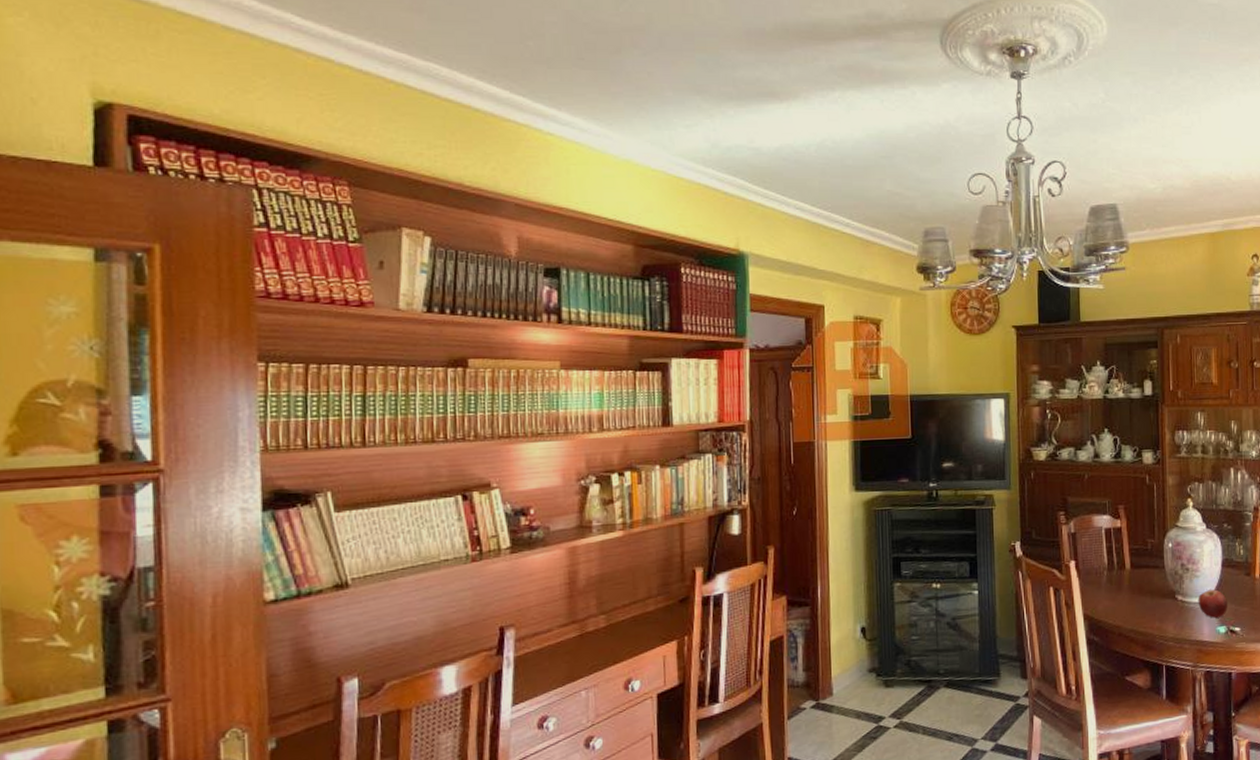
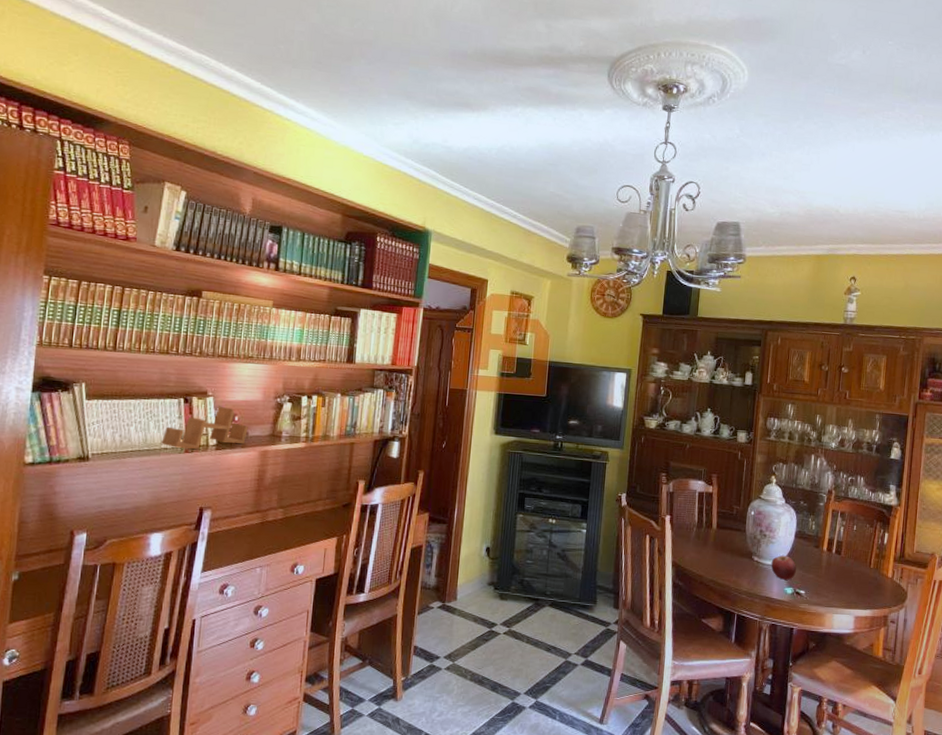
bookend: none [440,498,549,557] -> present [161,406,248,449]

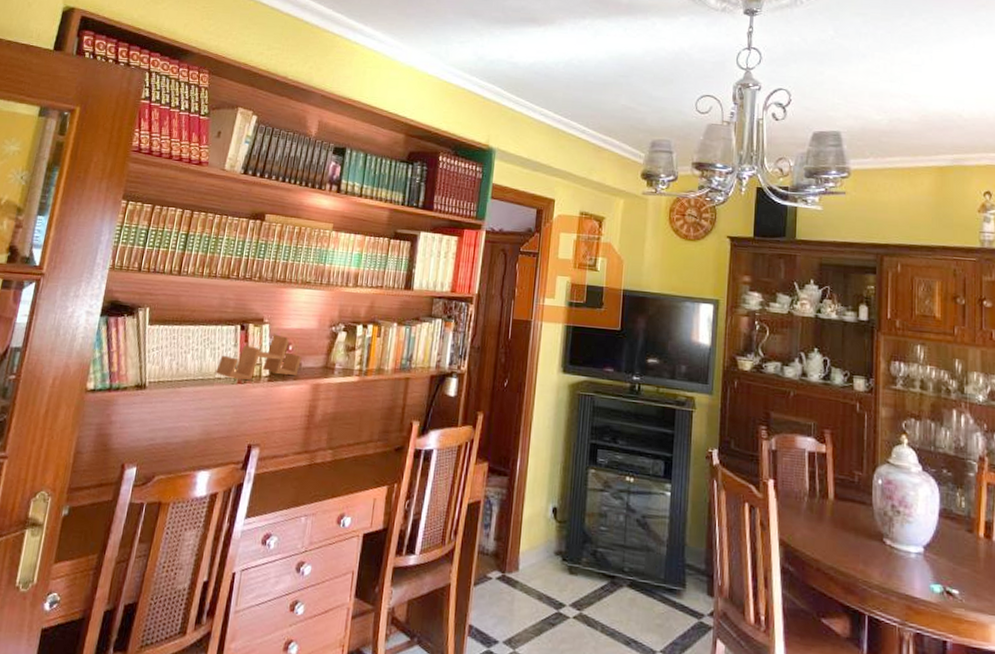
fruit: present [771,555,797,580] -> none [909,539,945,574]

